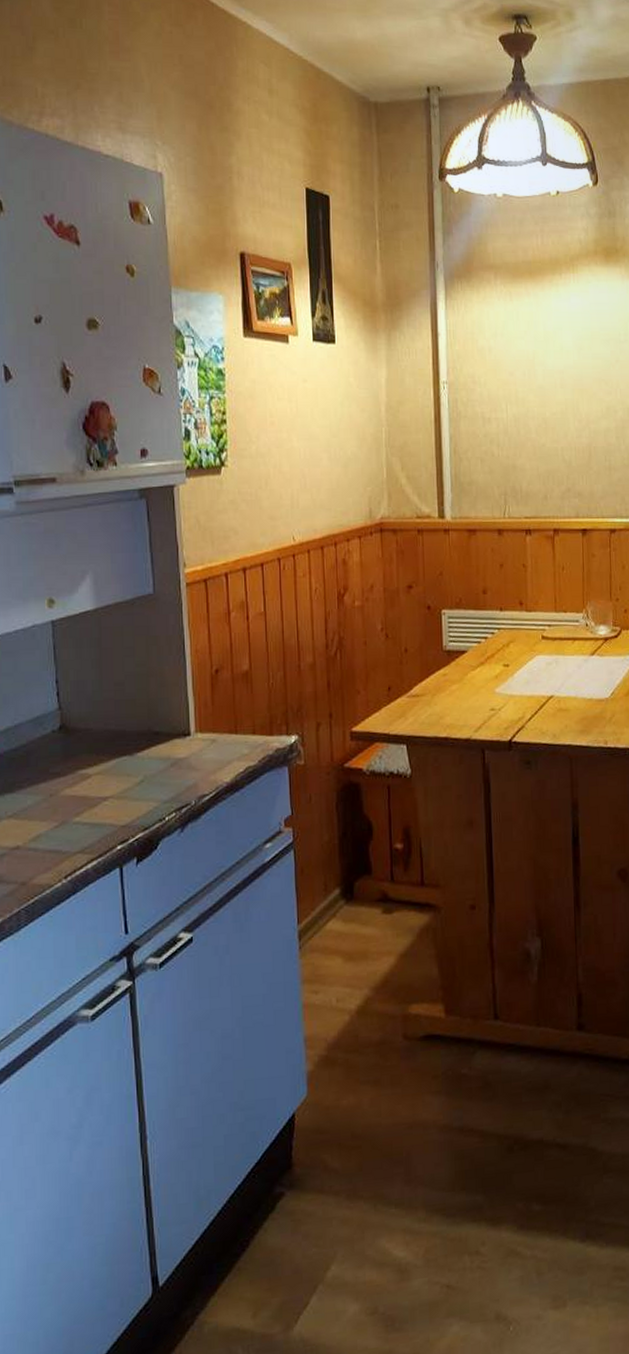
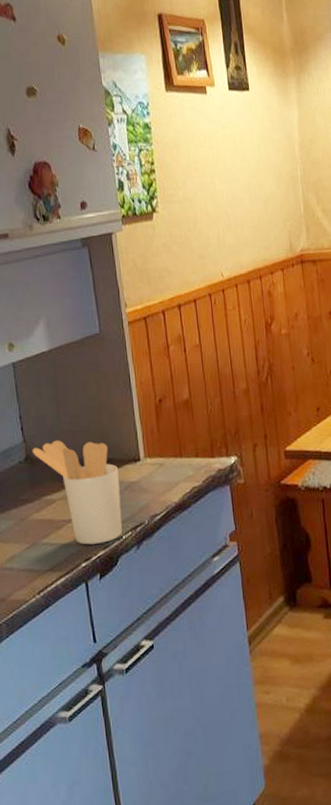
utensil holder: none [68,708,166,826] -> present [32,440,122,545]

